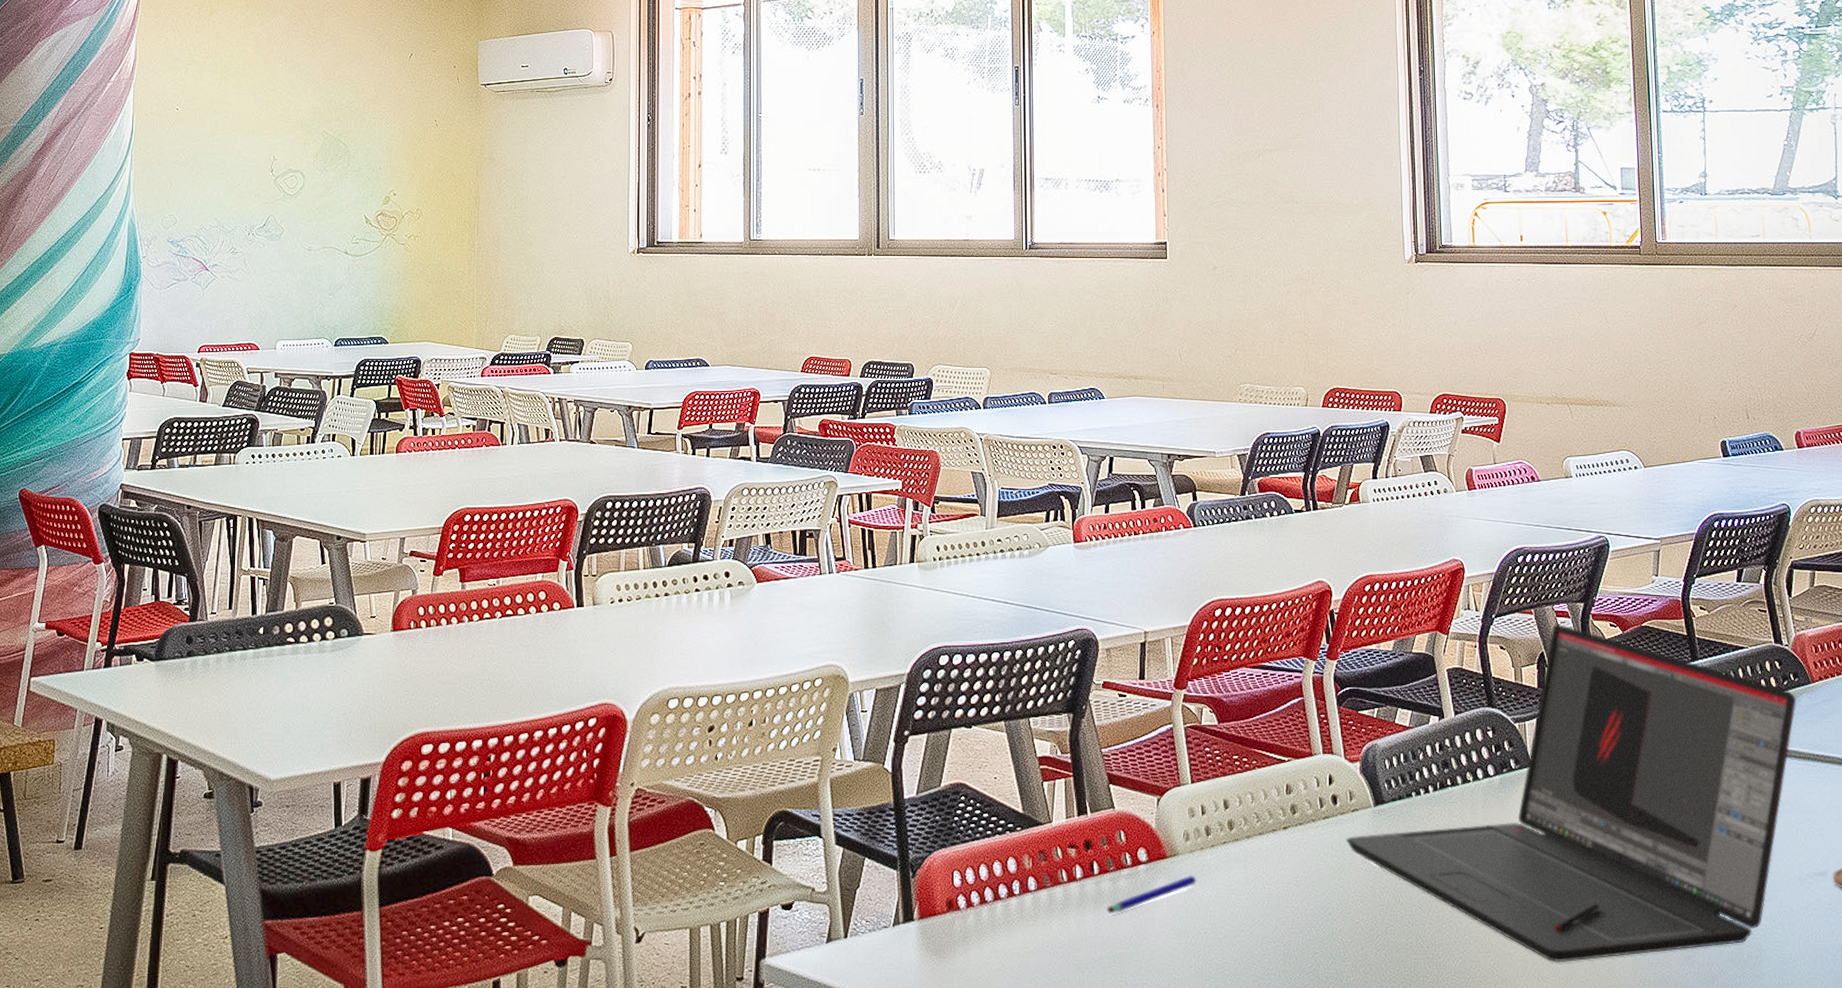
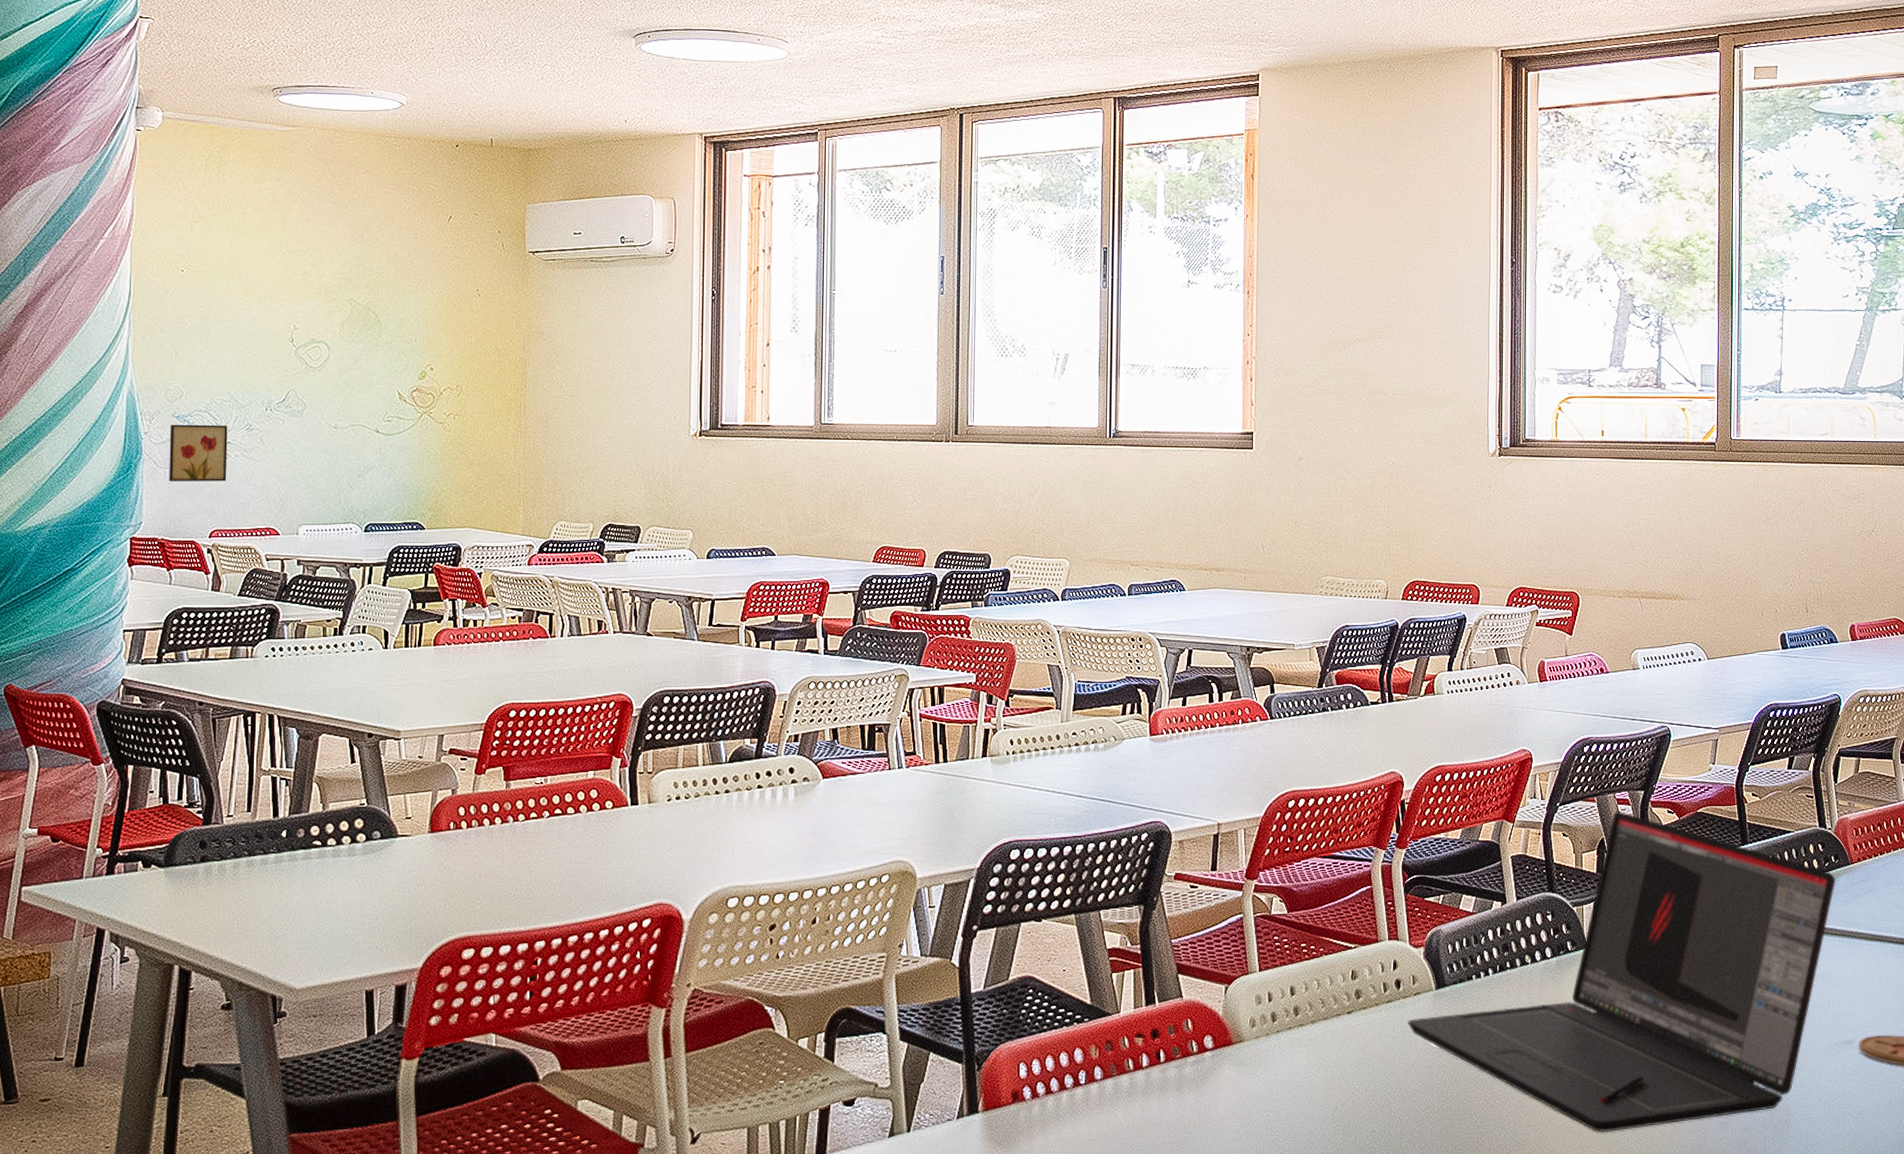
wall art: none [163,249,215,302] -> present [169,424,228,482]
pen: present [1107,875,1197,914] -> none [1172,1060,1262,1100]

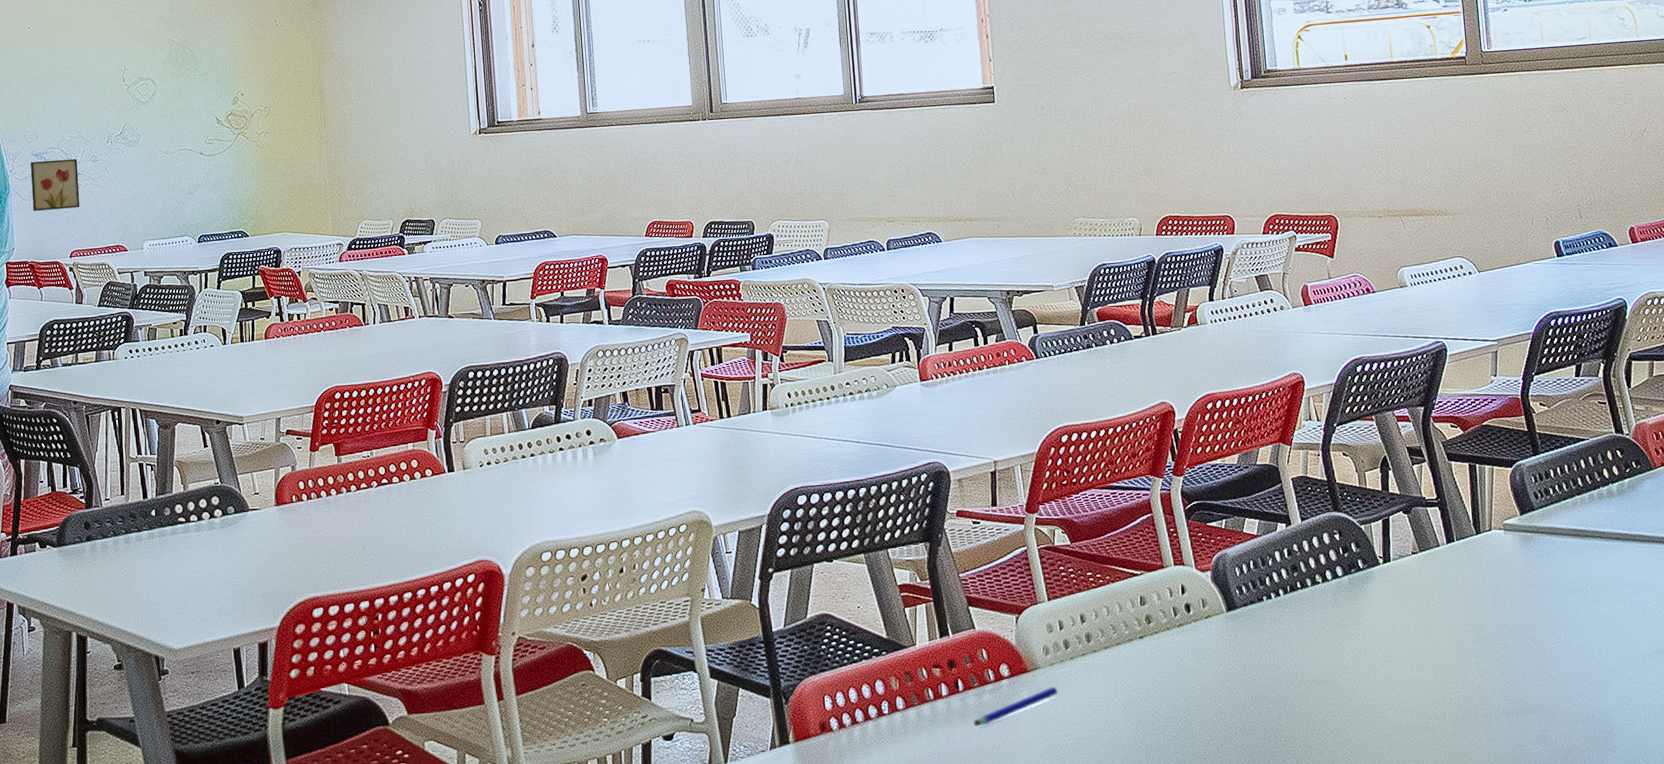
pen: none [1172,1060,1262,1100] -> present [973,686,1059,727]
laptop: present [1407,811,1835,1133] -> none [1201,428,1639,748]

